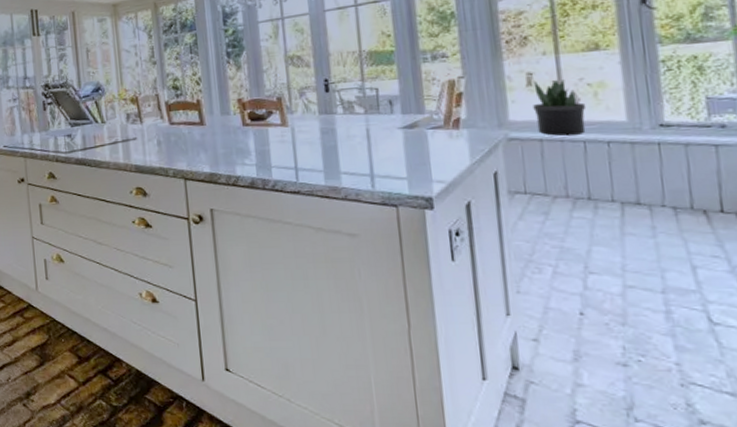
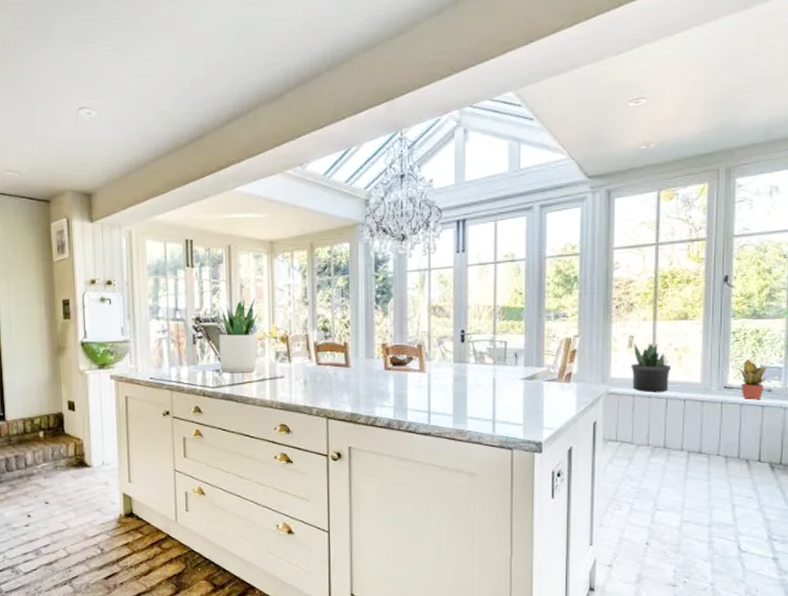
planter: none [68,61,108,138] -> present [219,298,258,373]
potted plant: none [669,90,718,139] -> present [734,358,769,400]

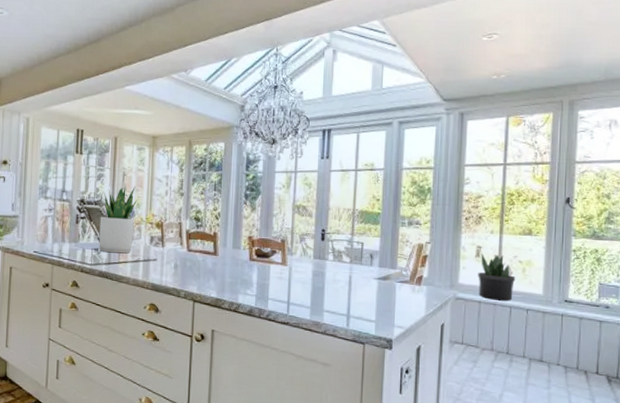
potted plant: present [734,358,769,400] -> none [574,275,607,316]

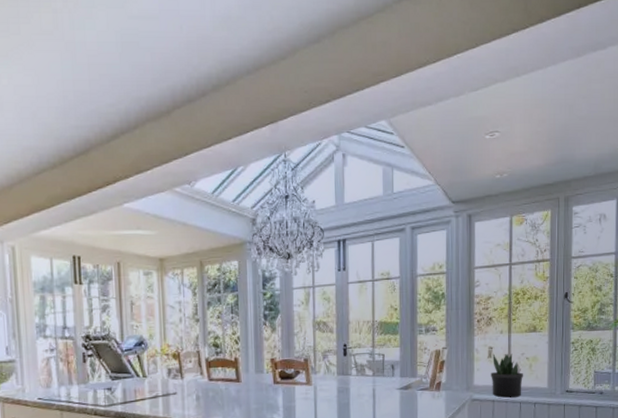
planter: present [99,186,137,254] -> none [109,315,149,391]

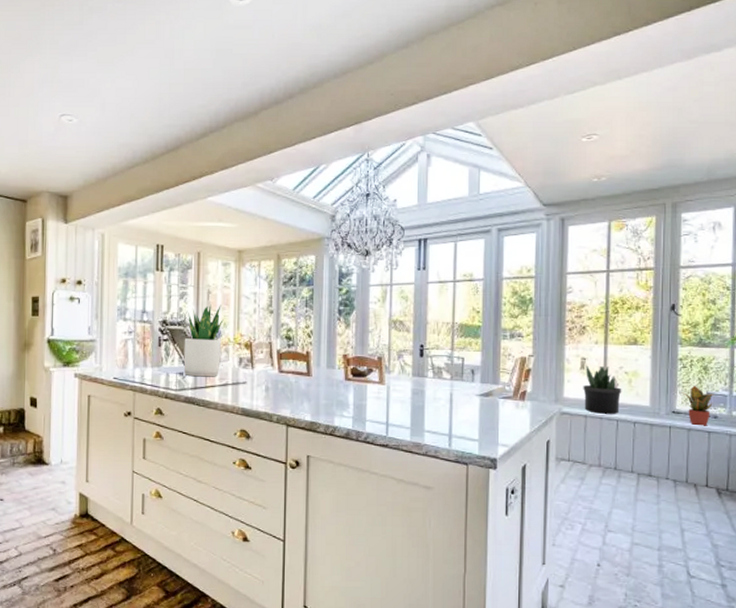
planter: none [109,315,149,391] -> present [183,304,224,377]
potted plant: none [573,365,601,402] -> present [681,385,714,426]

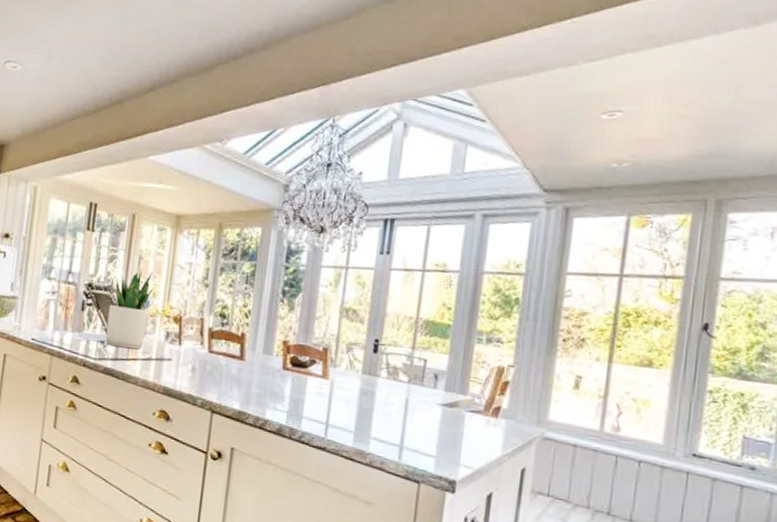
planter: present [583,365,622,415] -> none [574,385,627,449]
potted plant: present [681,385,714,426] -> none [707,425,754,478]

